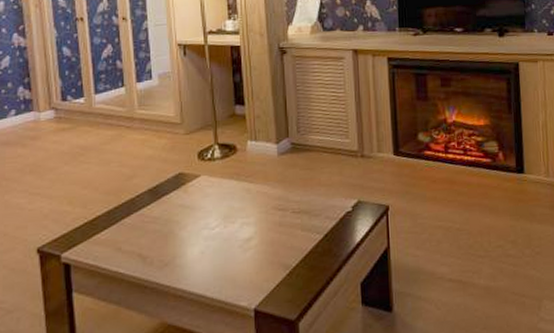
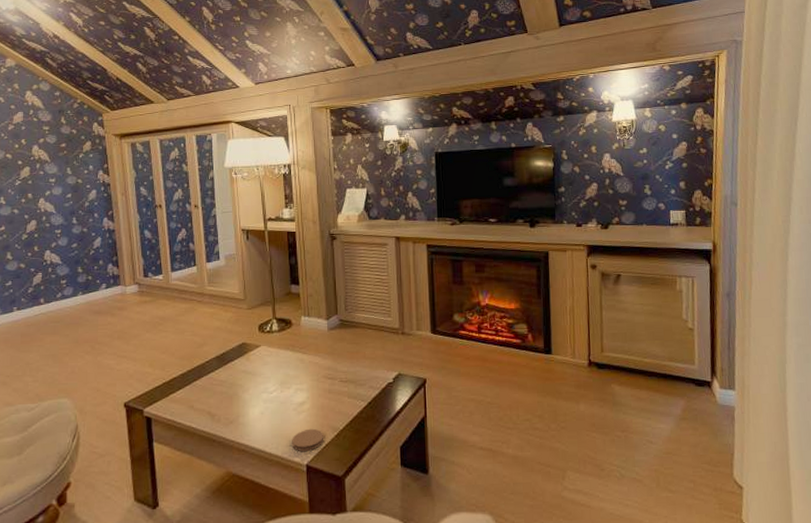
coaster: none [237,268,275,294] -> present [292,429,324,451]

